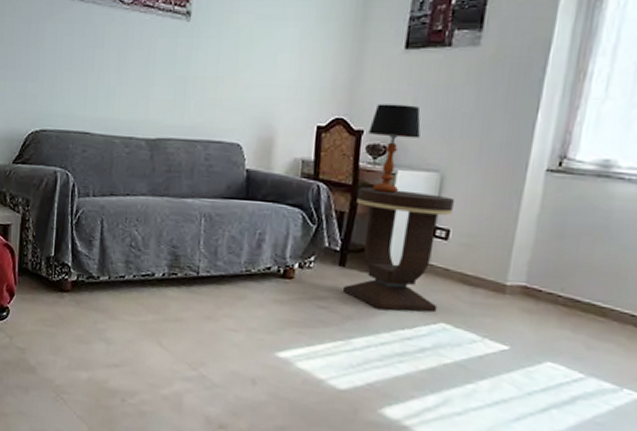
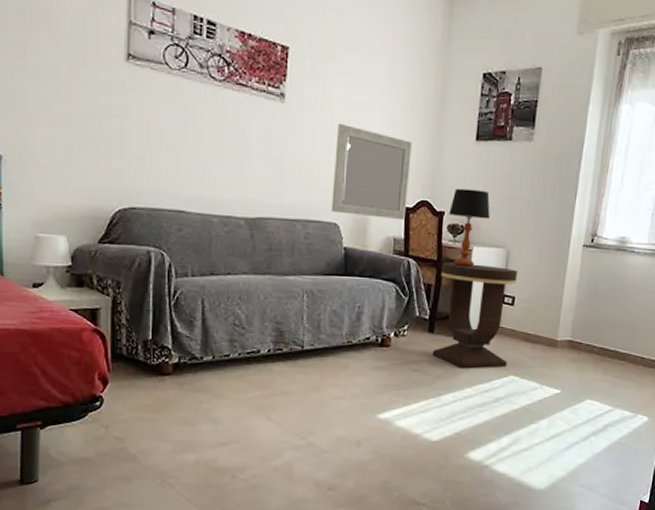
home mirror: none [234,38,327,141] -> present [331,123,412,221]

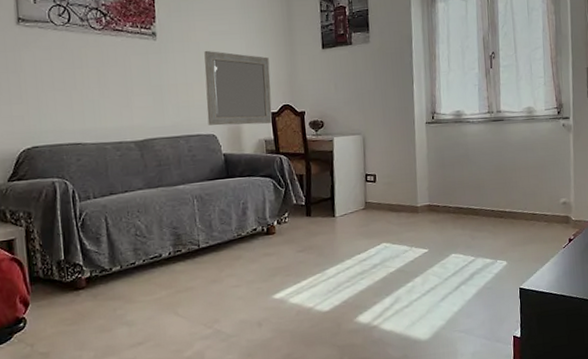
side table: present [432,262,517,369] -> none [309,151,379,244]
table lamp: present [449,188,490,268] -> none [308,89,344,156]

